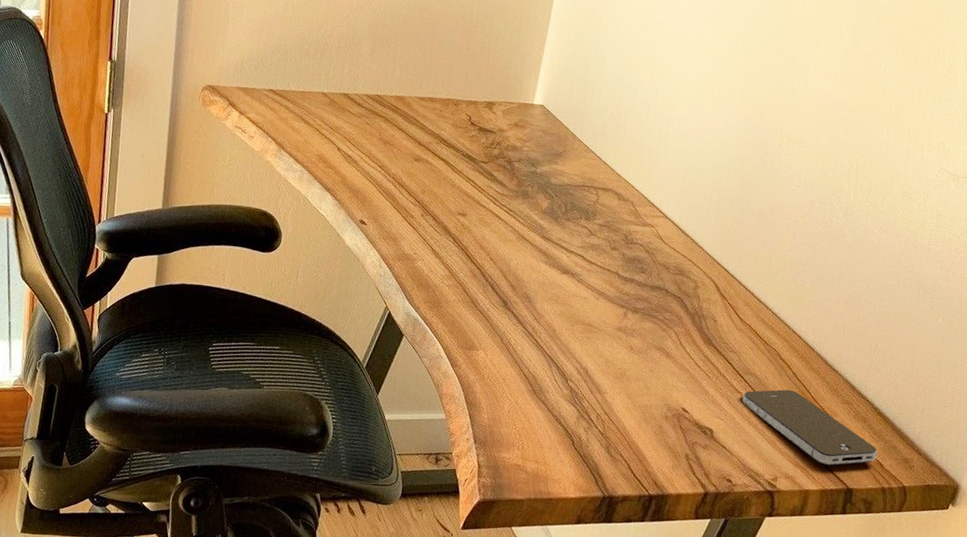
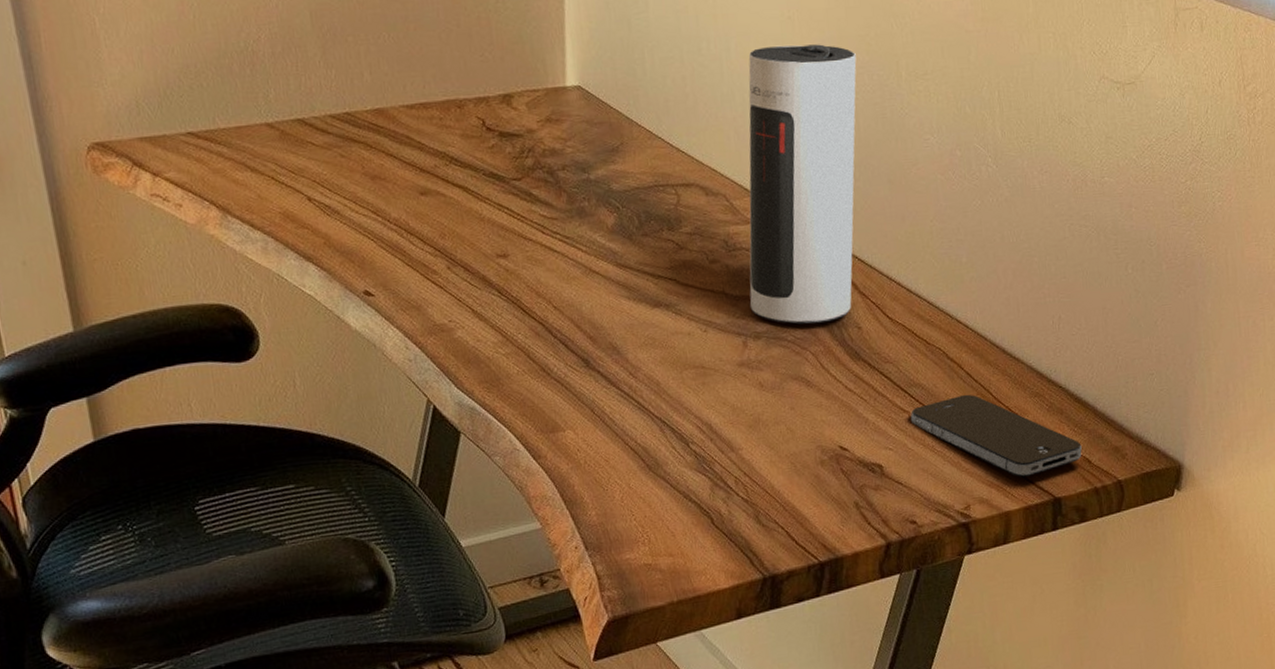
speaker: none [634,101,751,311] -> present [748,44,857,324]

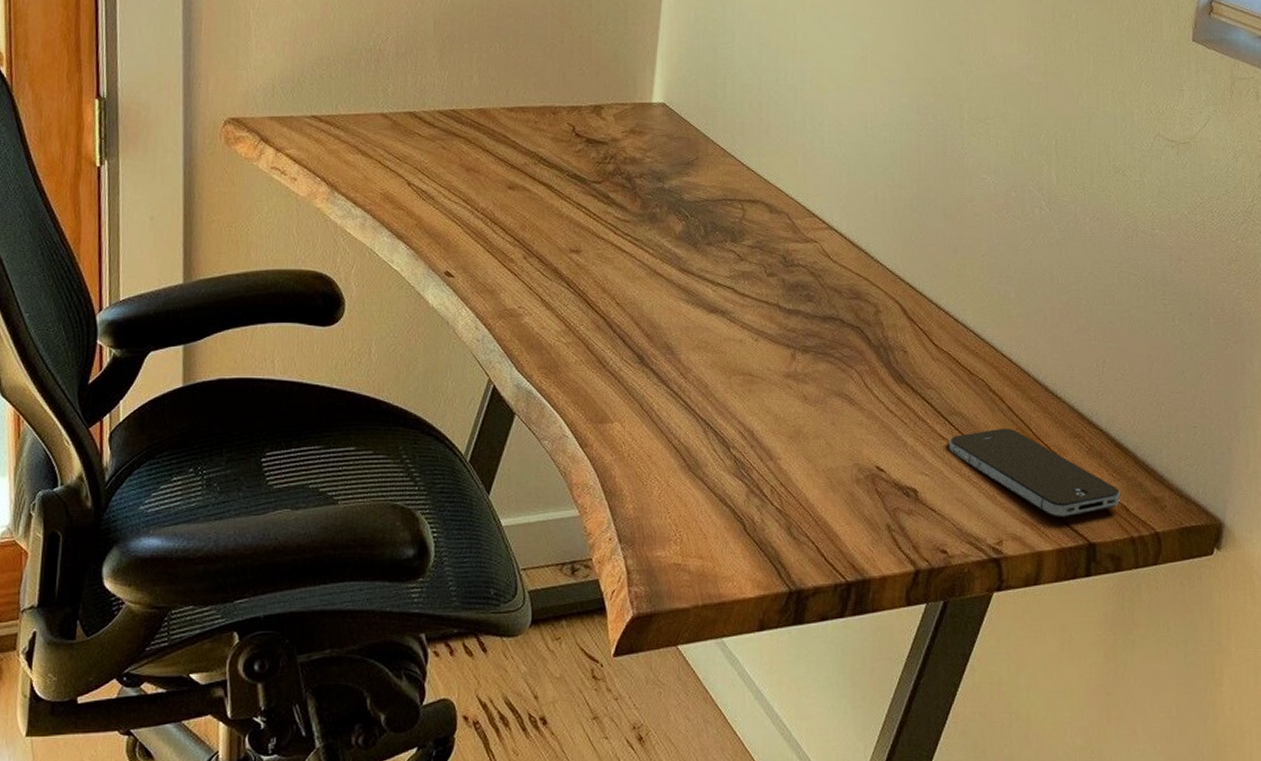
speaker: present [748,44,857,324] -> none [801,81,922,343]

